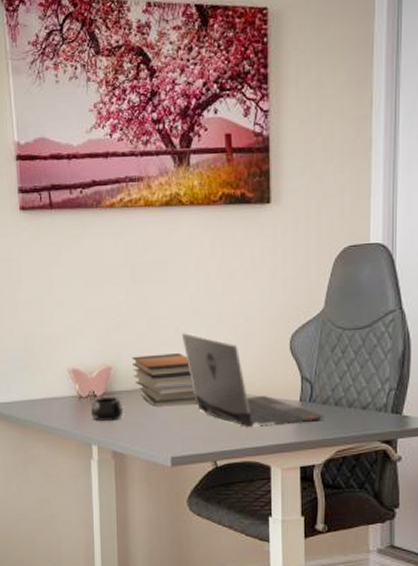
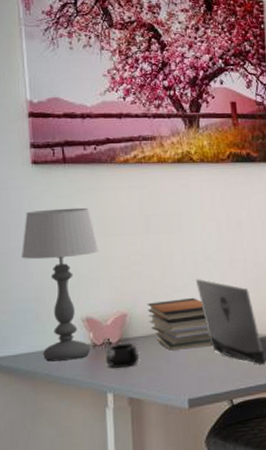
table lamp: none [11,255,85,411] -> present [21,207,100,362]

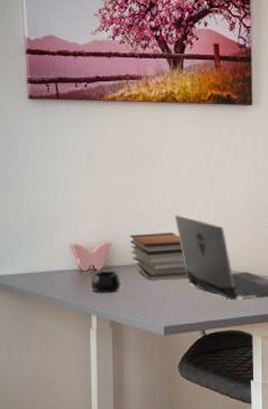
table lamp: present [21,207,100,362] -> none [17,142,88,283]

